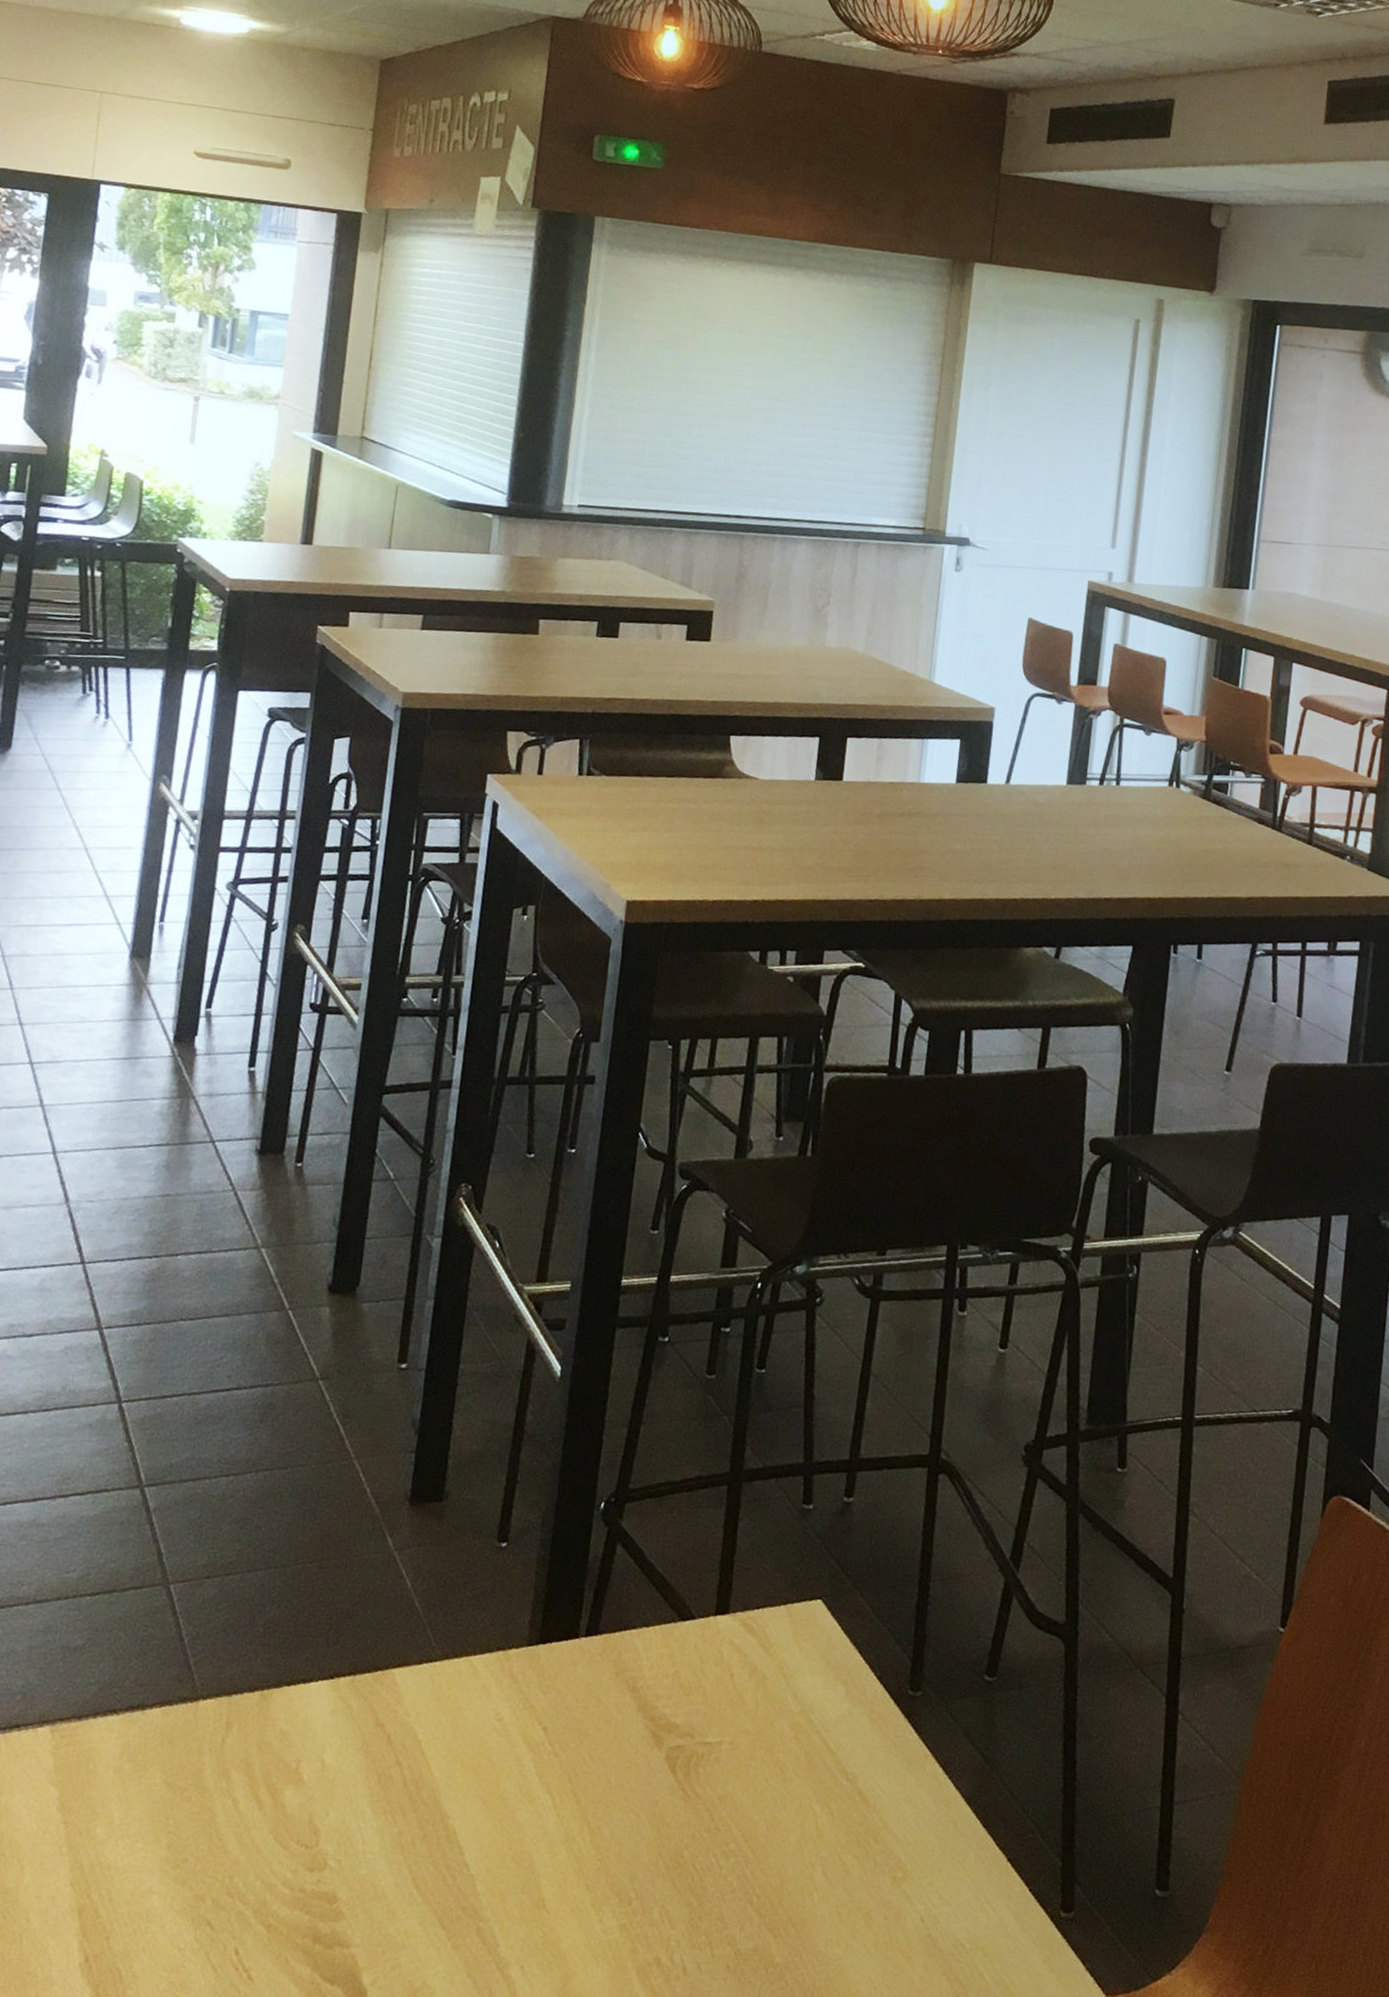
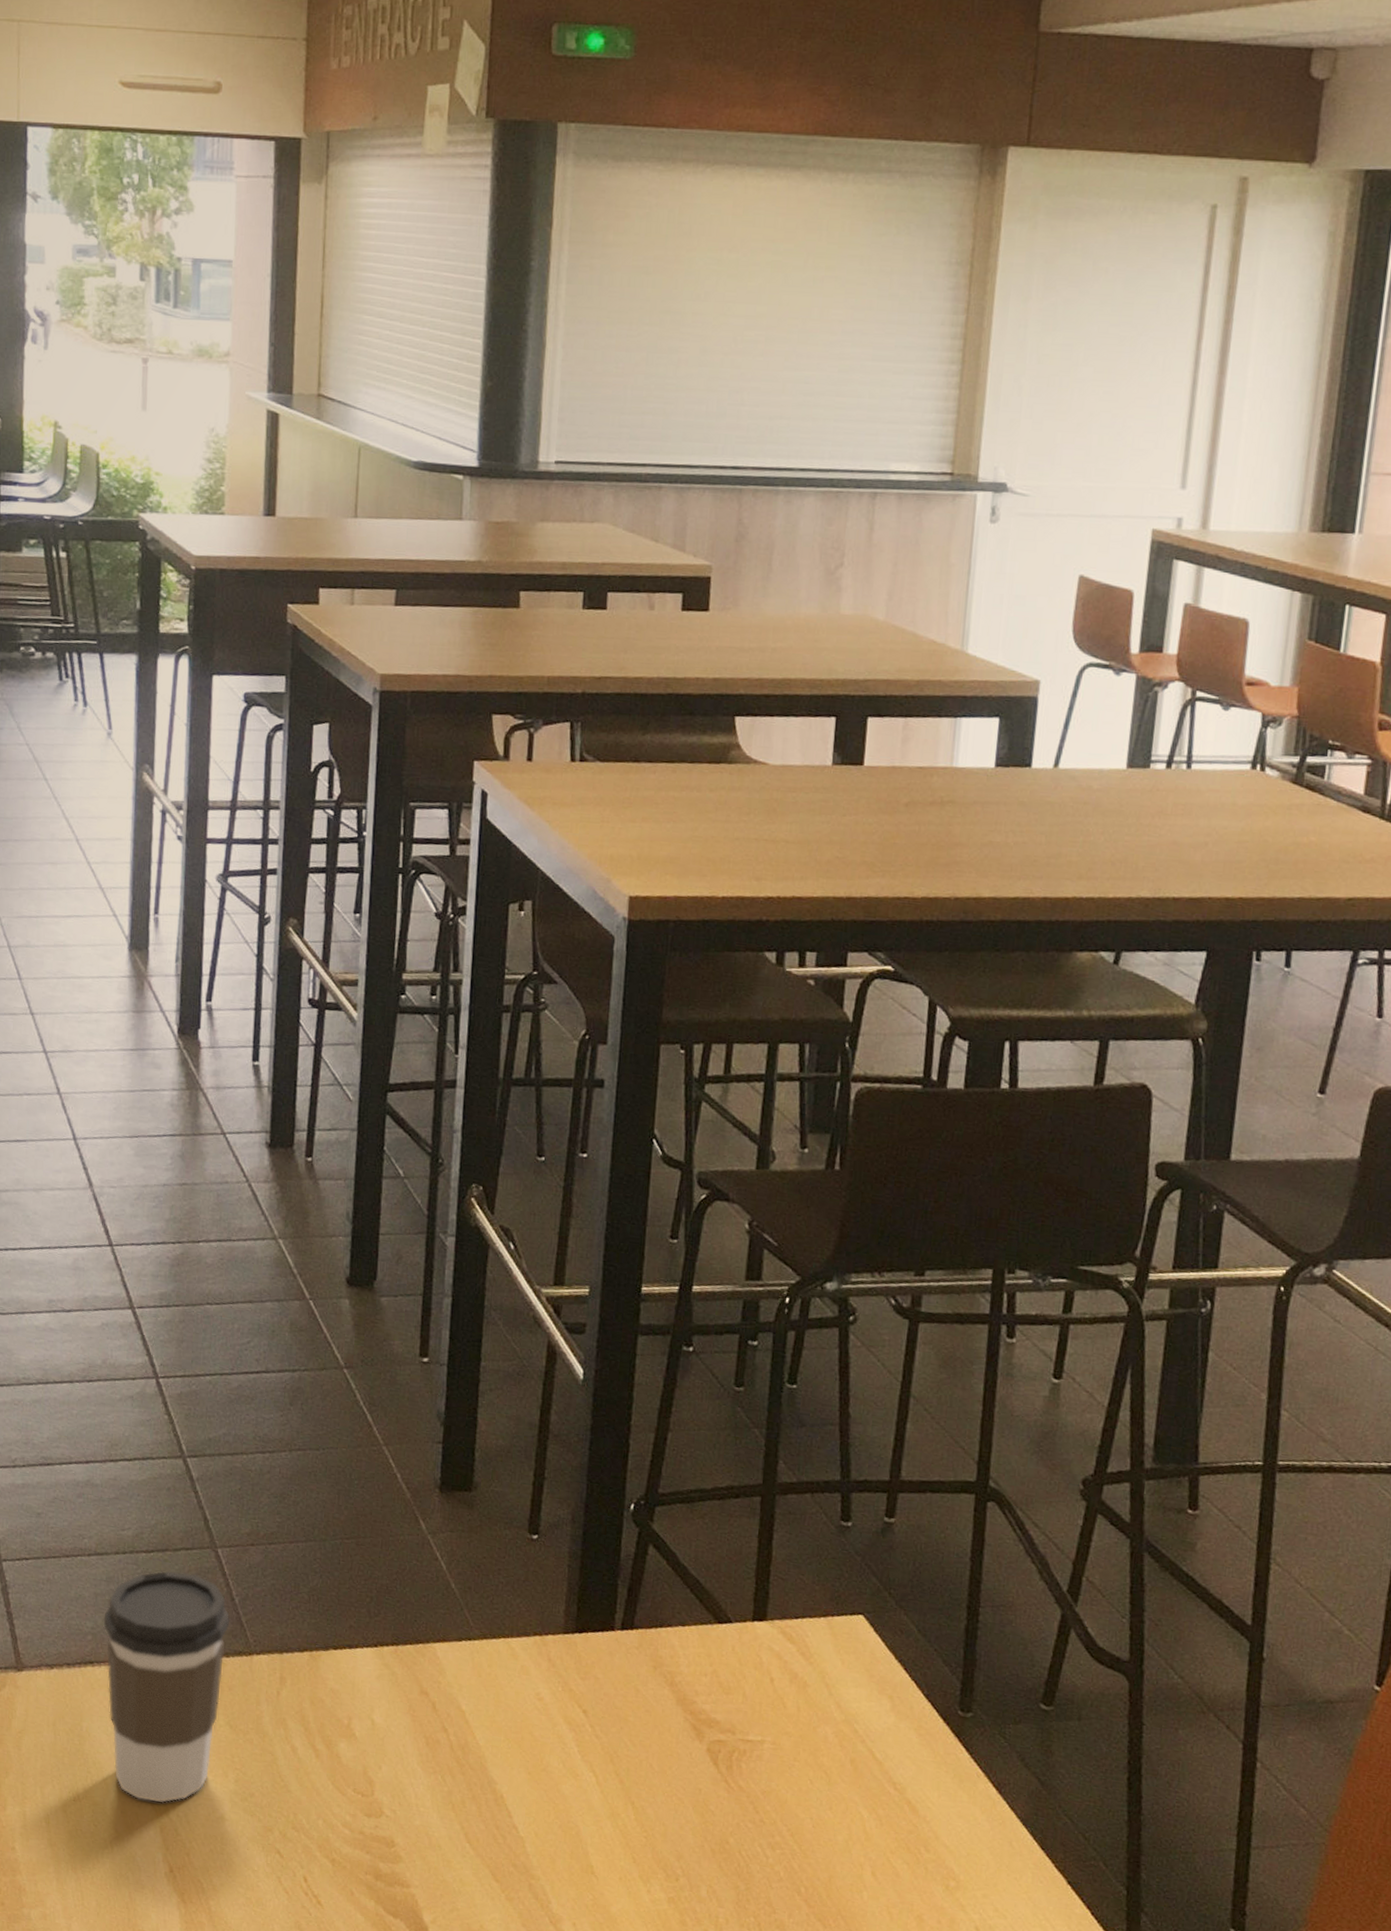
coffee cup: none [32,1614,178,1882] -> present [103,1570,230,1804]

